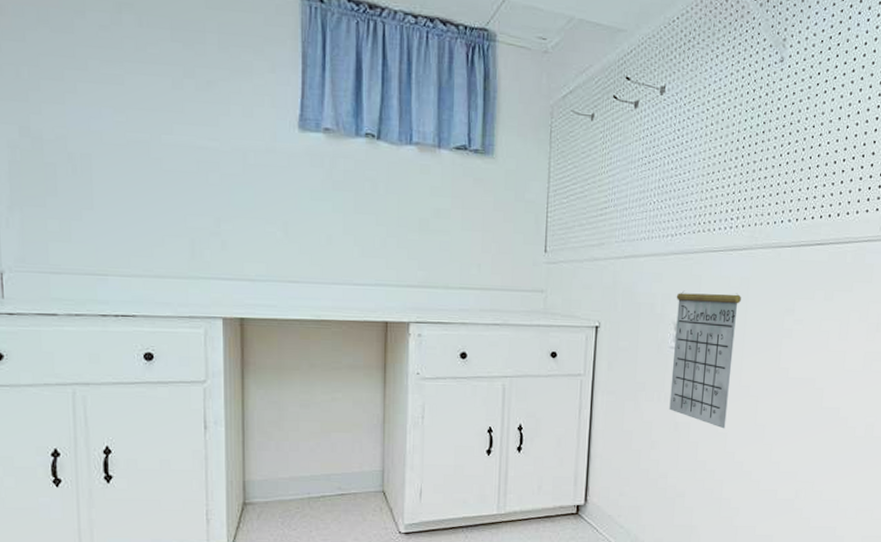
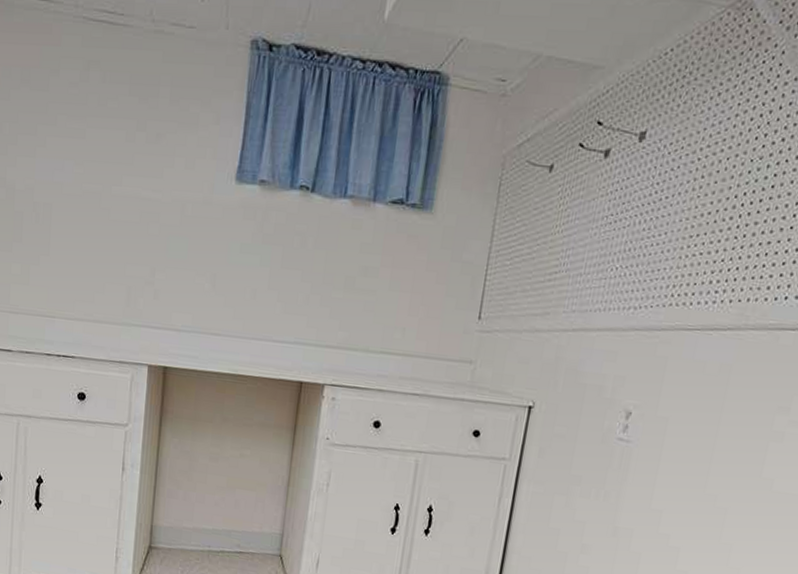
calendar: present [669,290,741,429] -> none [608,373,718,543]

